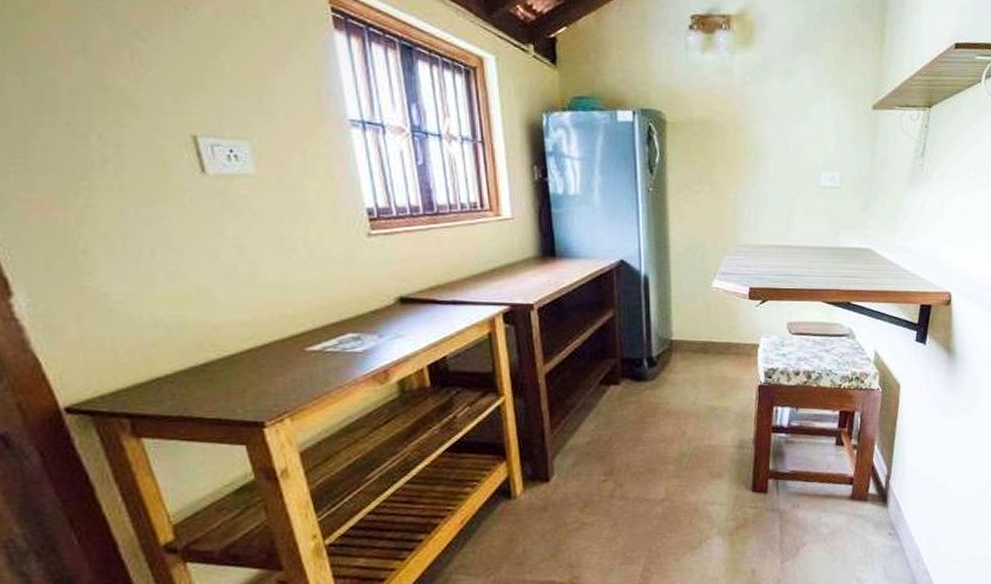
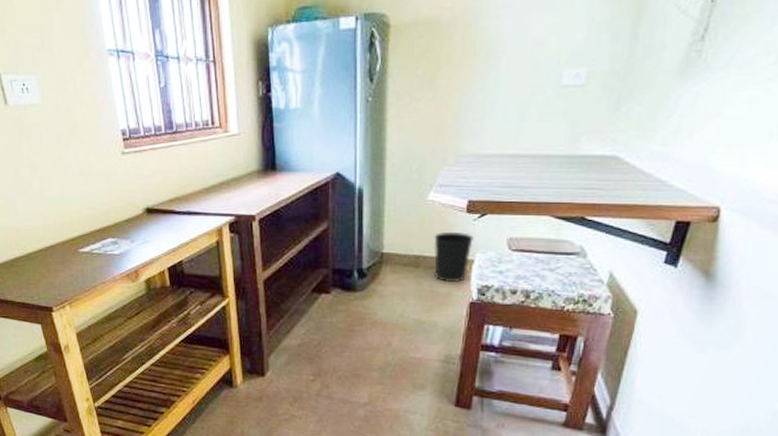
wastebasket: none [720,318,757,367] -> present [433,232,474,282]

